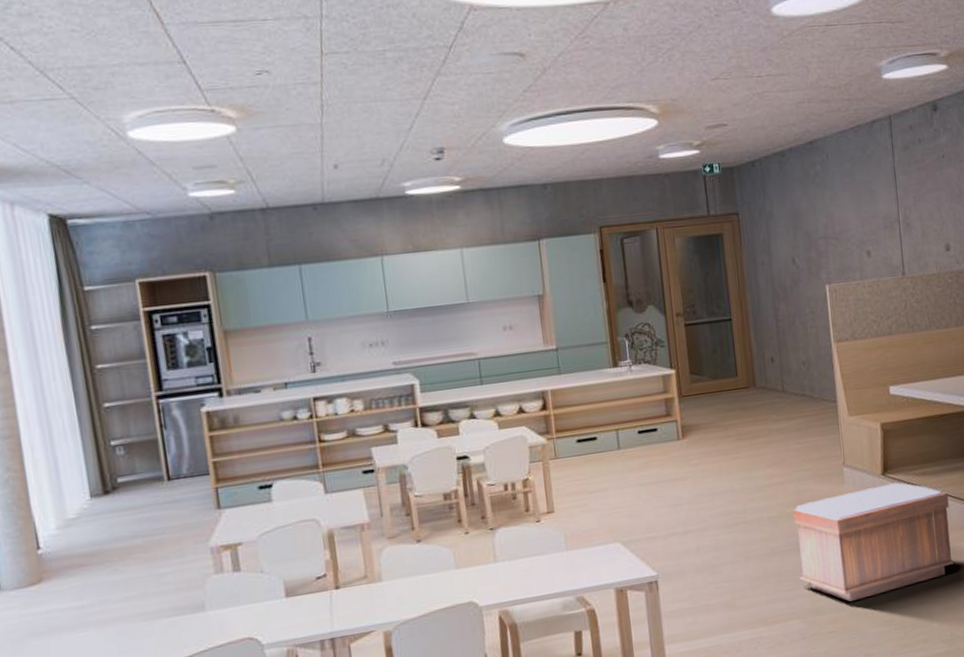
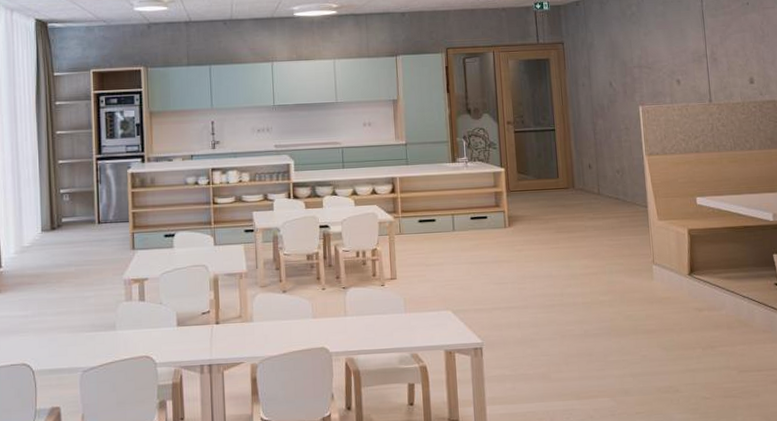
bench: present [792,482,954,603] -> none [605,283,758,388]

